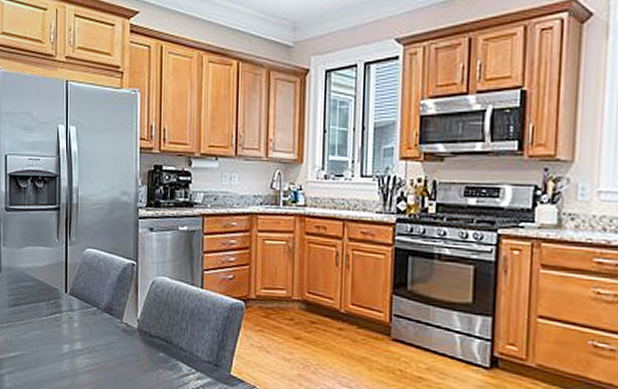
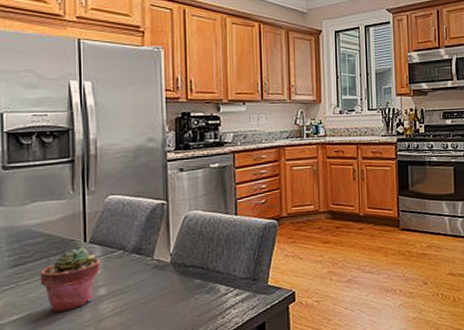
potted succulent: none [30,297,78,359] -> present [40,247,101,313]

